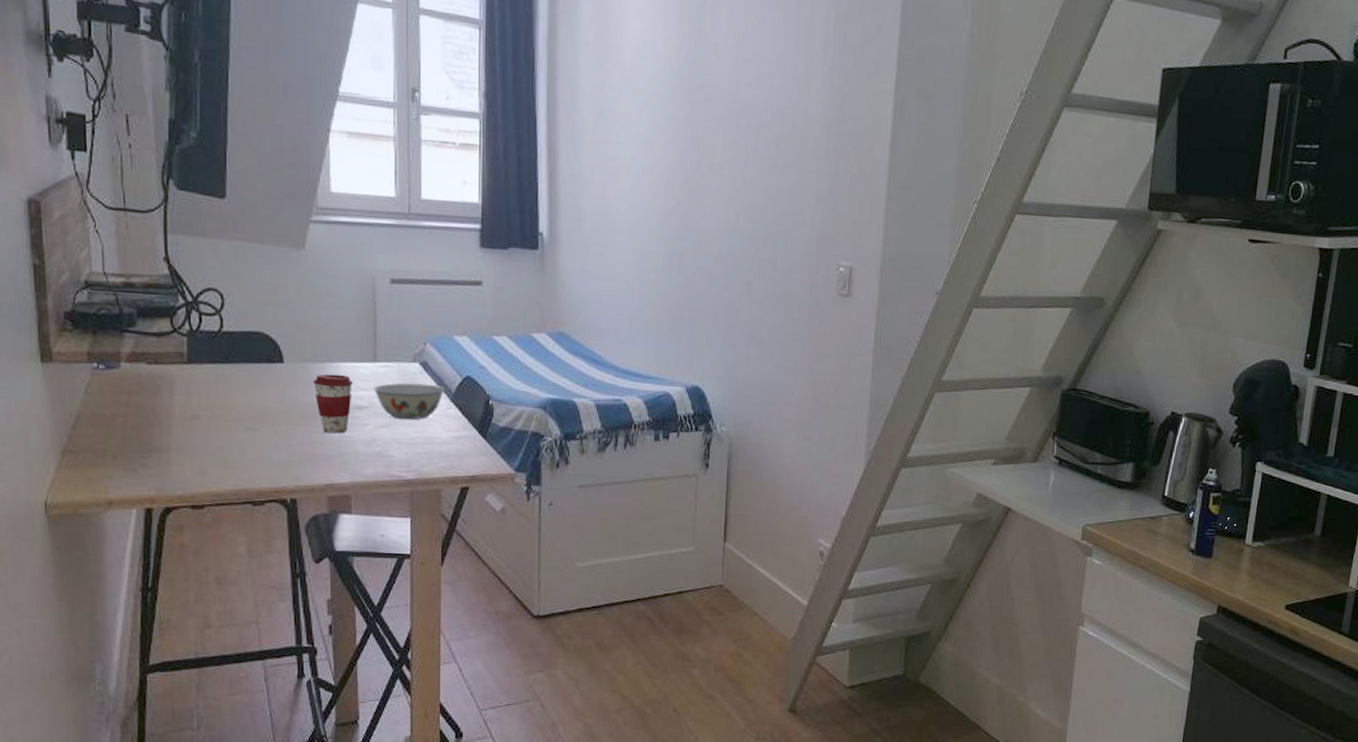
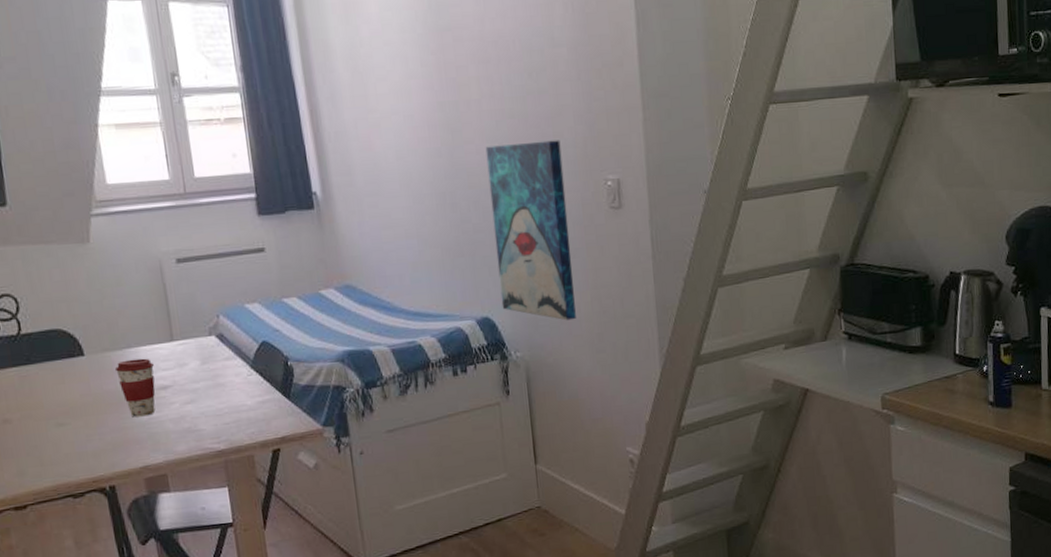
bowl: present [373,382,444,420] -> none [174,354,243,394]
wall art: none [714,213,798,403] -> present [485,140,576,321]

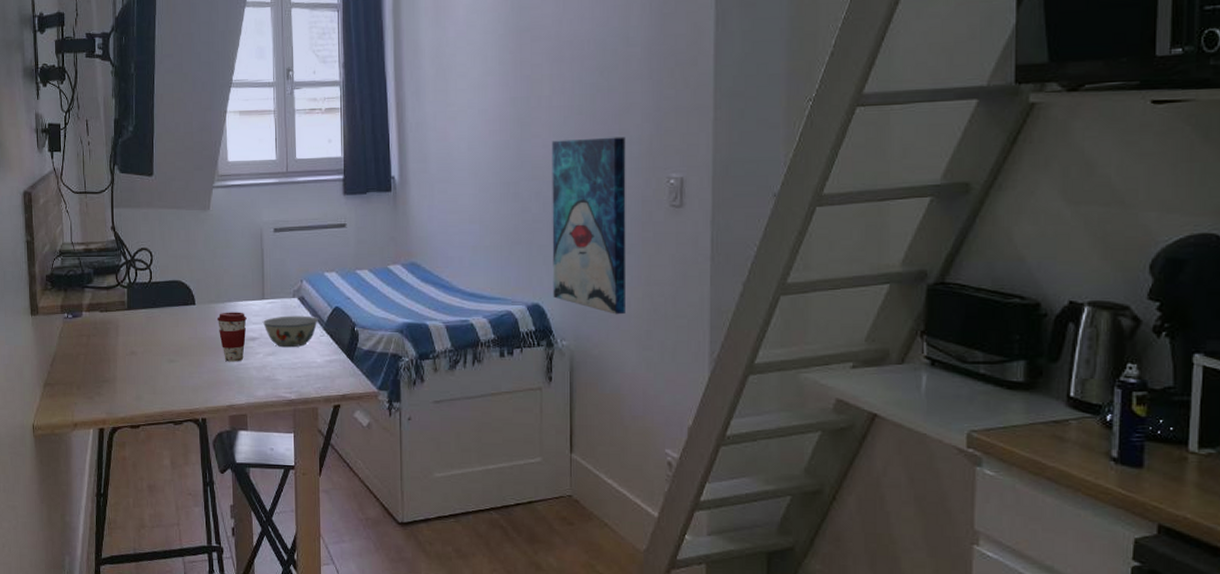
bowl: none [174,354,243,394] -> present [262,315,318,348]

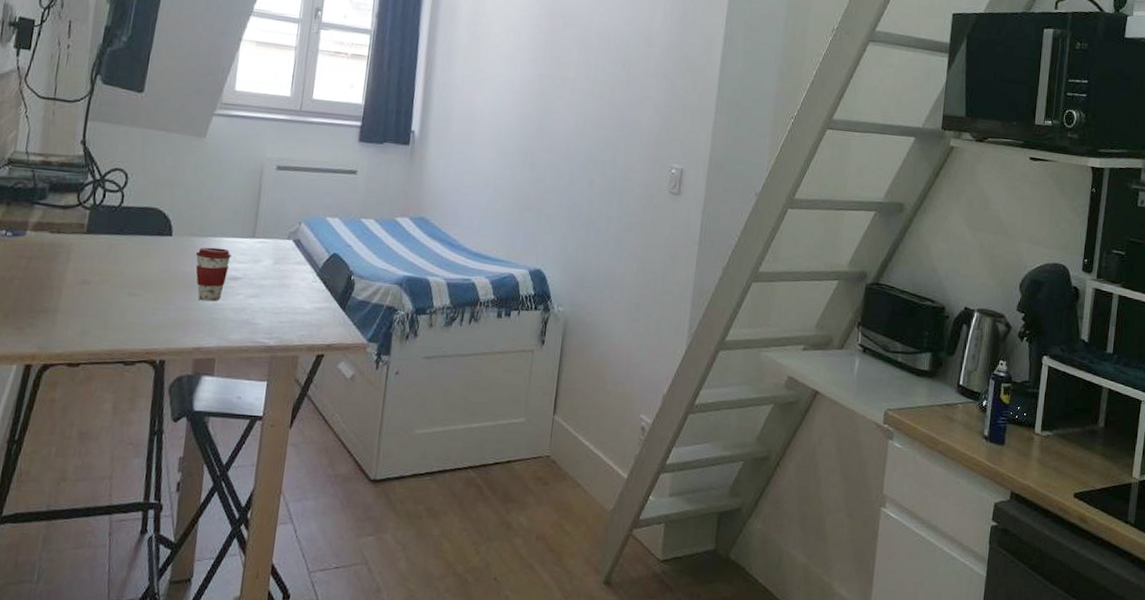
bowl: present [262,315,318,348] -> none [248,257,313,291]
wall art: present [551,136,626,315] -> none [555,119,638,287]

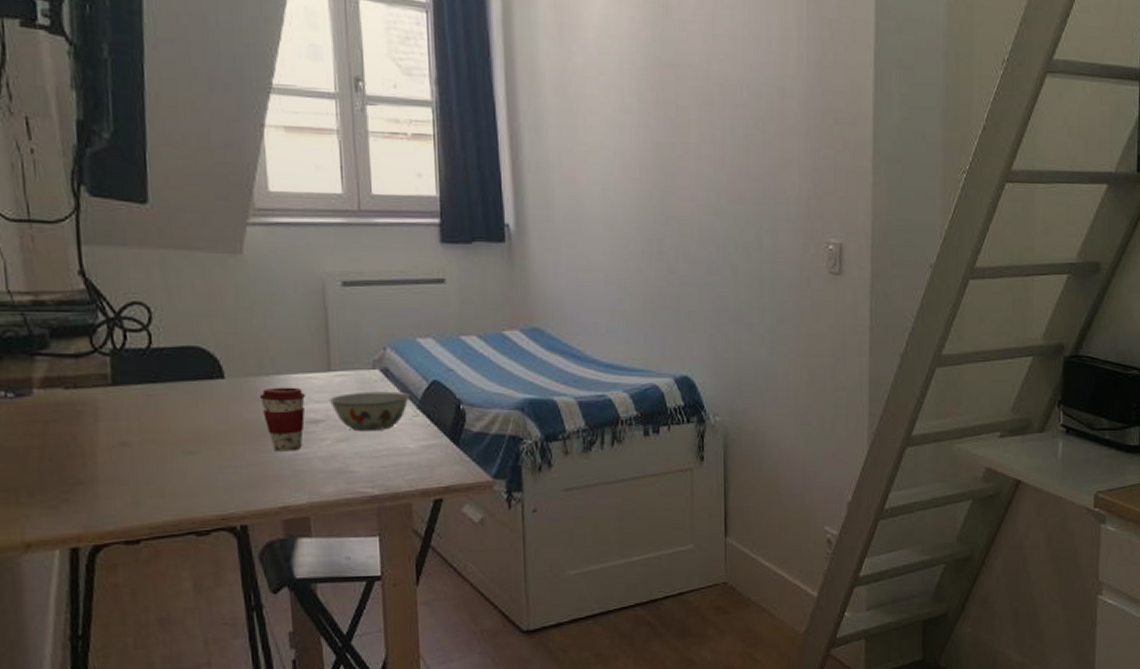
bowl: none [248,257,313,291] -> present [328,391,409,432]

